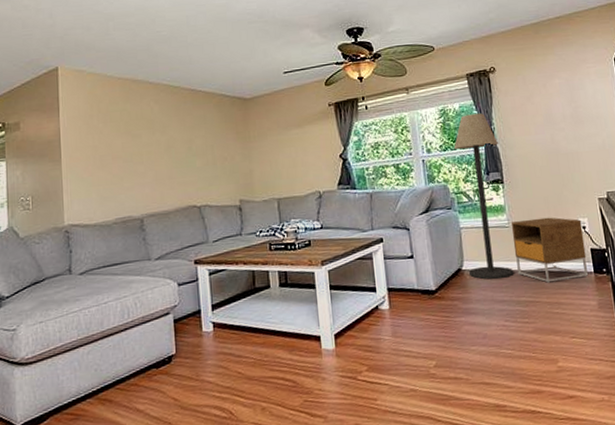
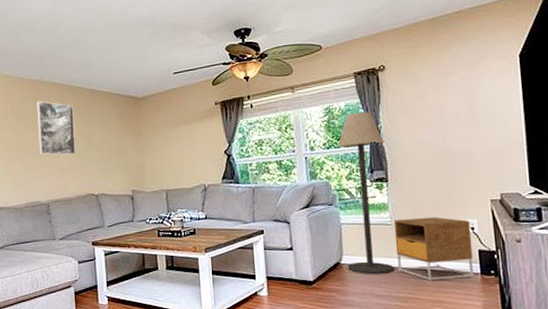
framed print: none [128,102,175,163] -> present [36,101,76,156]

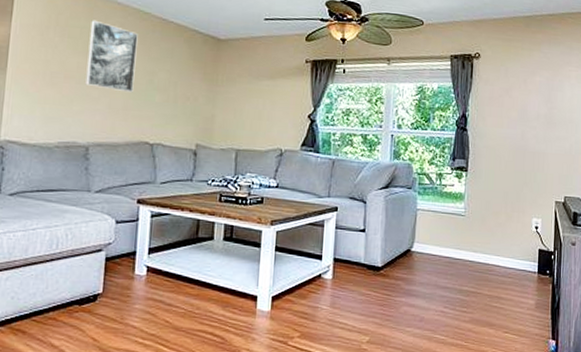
floor lamp: present [337,112,395,274] -> none [418,96,470,265]
nightstand: present [393,217,474,281] -> none [465,211,535,276]

